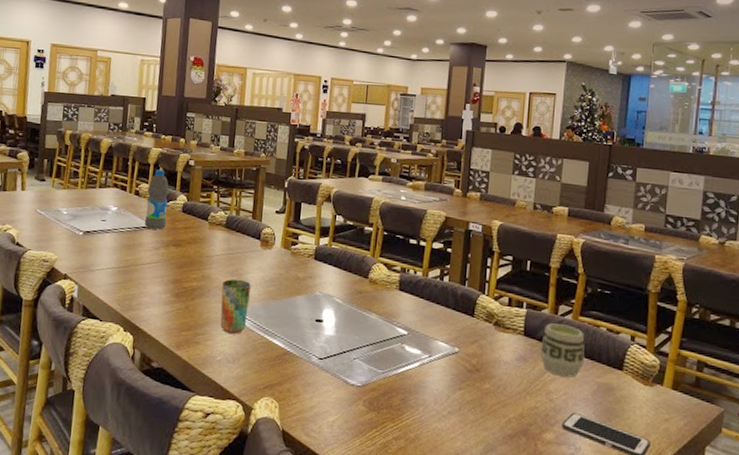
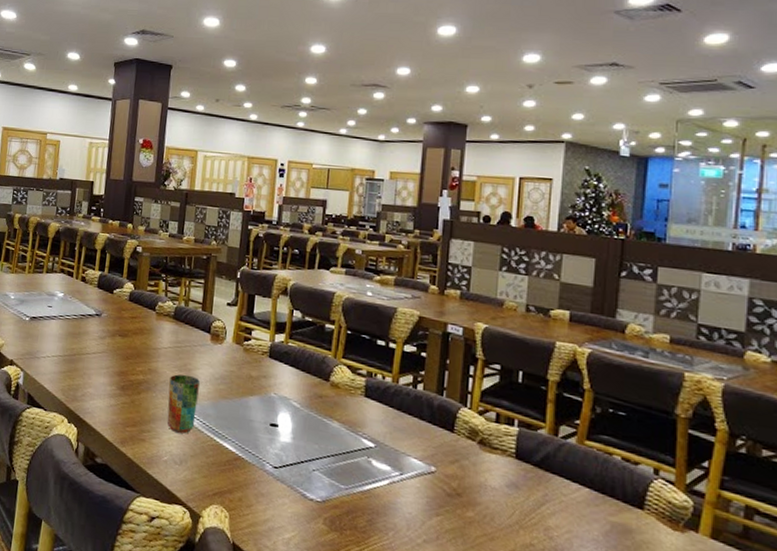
water bottle: present [144,170,169,230] -> none [90,256,116,318]
cup: present [539,323,585,378] -> none [535,446,594,513]

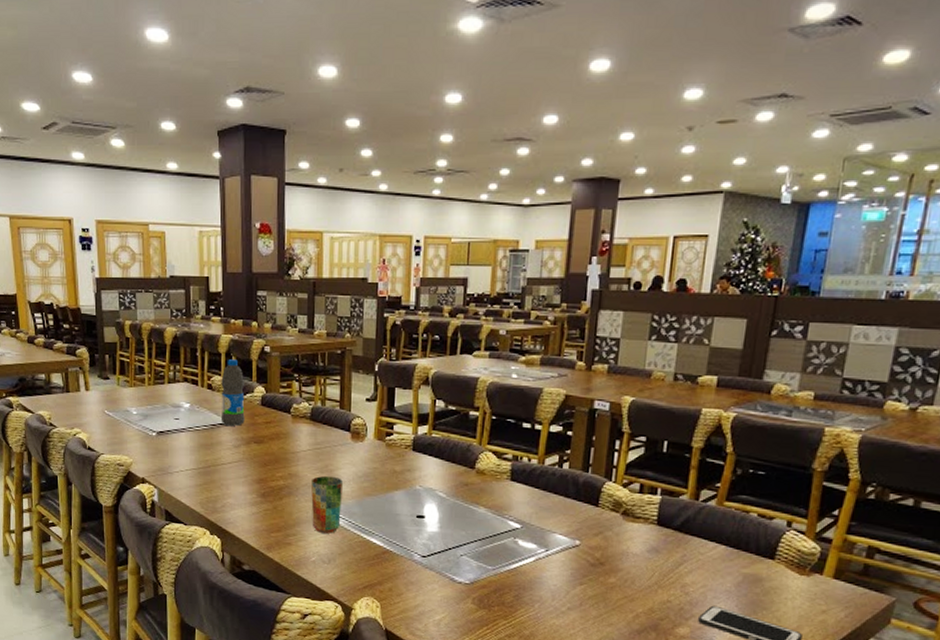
water bottle: none [90,256,116,318] -> present [220,359,245,426]

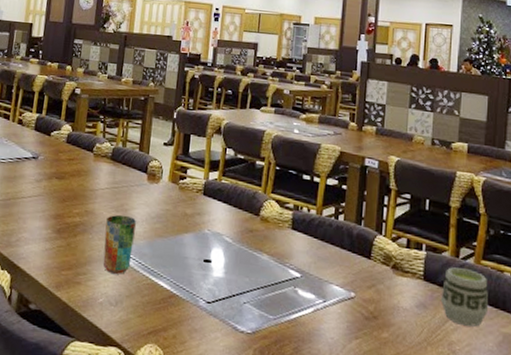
water bottle: present [220,359,245,426] -> none [26,98,54,161]
cup: none [674,510,730,569] -> present [440,267,489,327]

